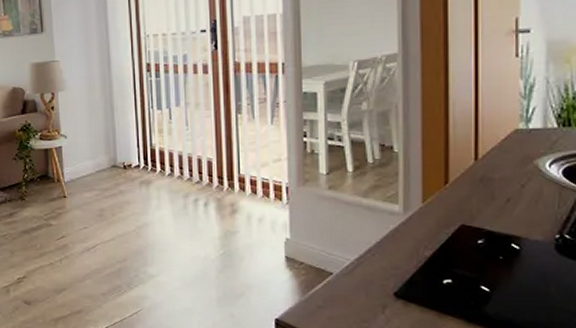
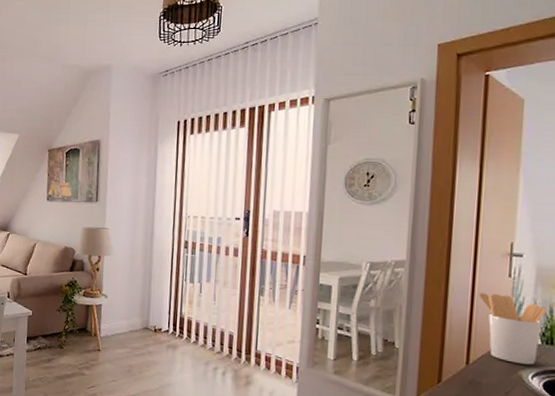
utensil holder: none [483,77,562,152] -> present [478,293,547,365]

